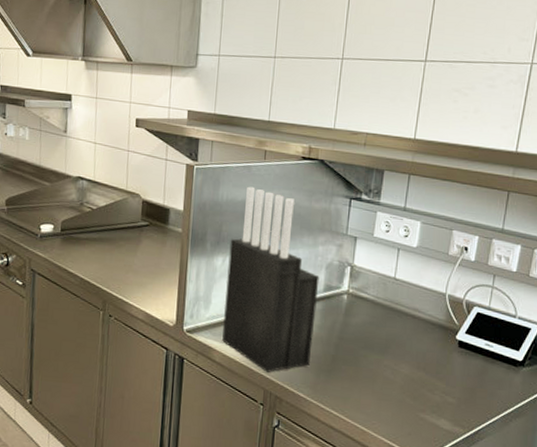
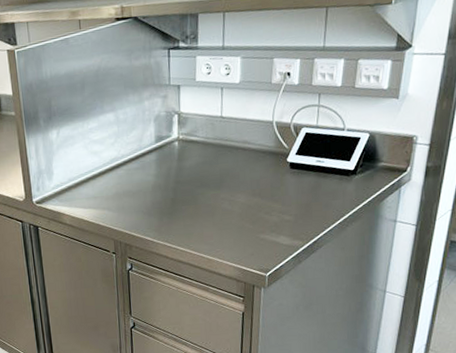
knife block: present [222,186,320,373] -> none [61,58,152,225]

